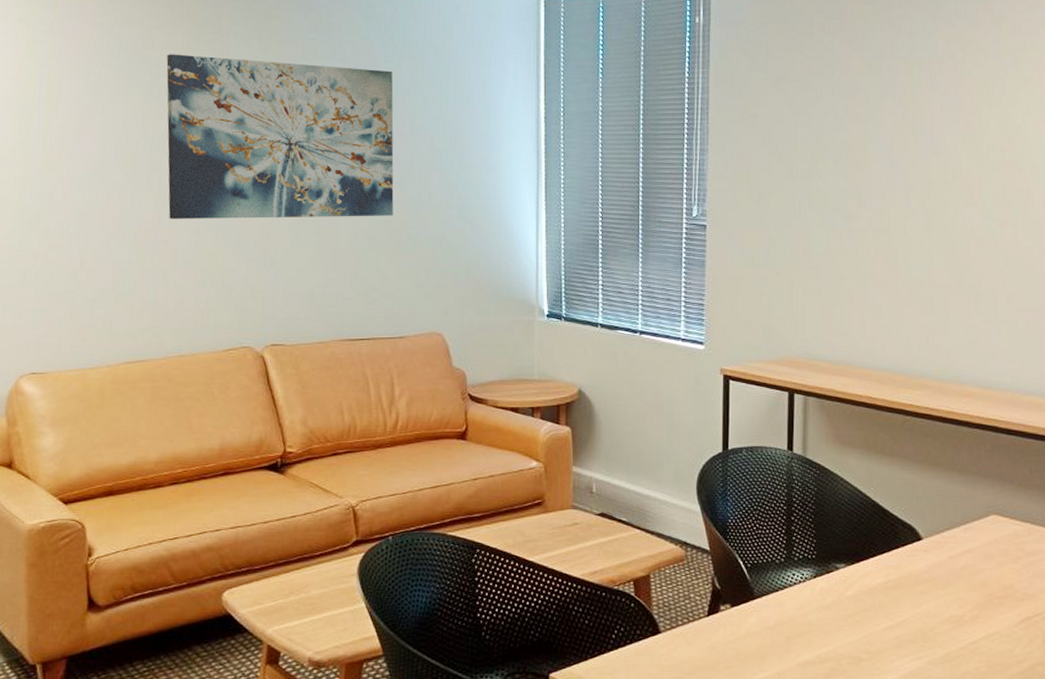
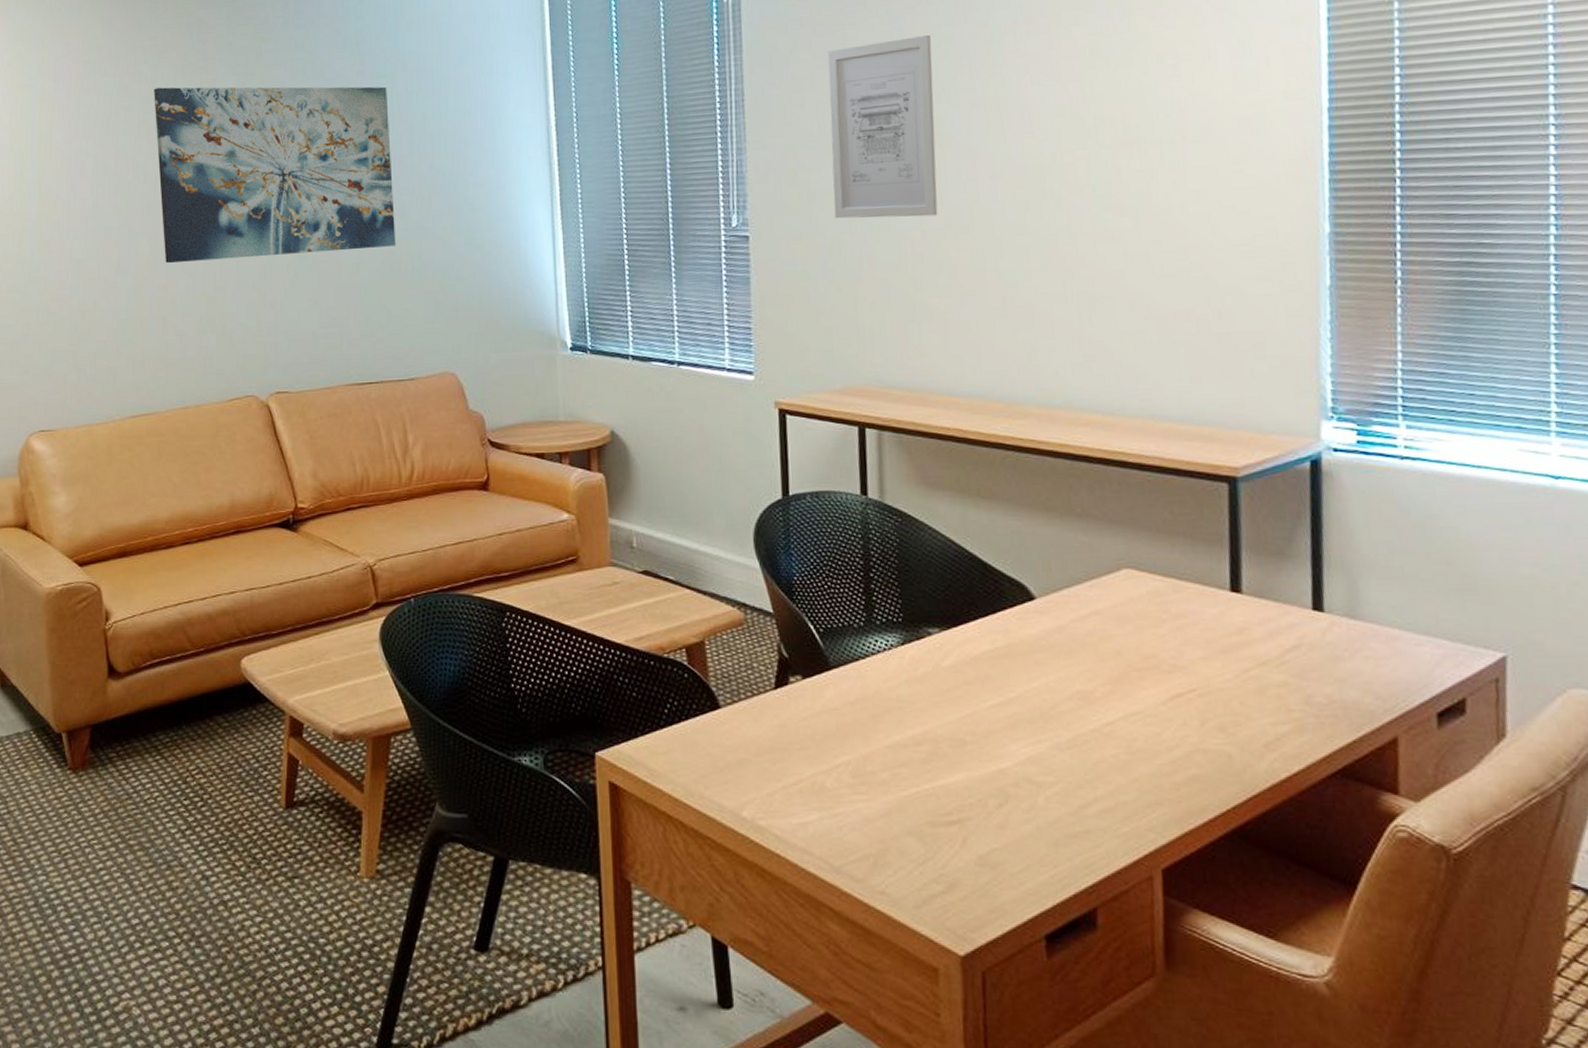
wall art: none [778,65,864,217] -> present [827,34,938,219]

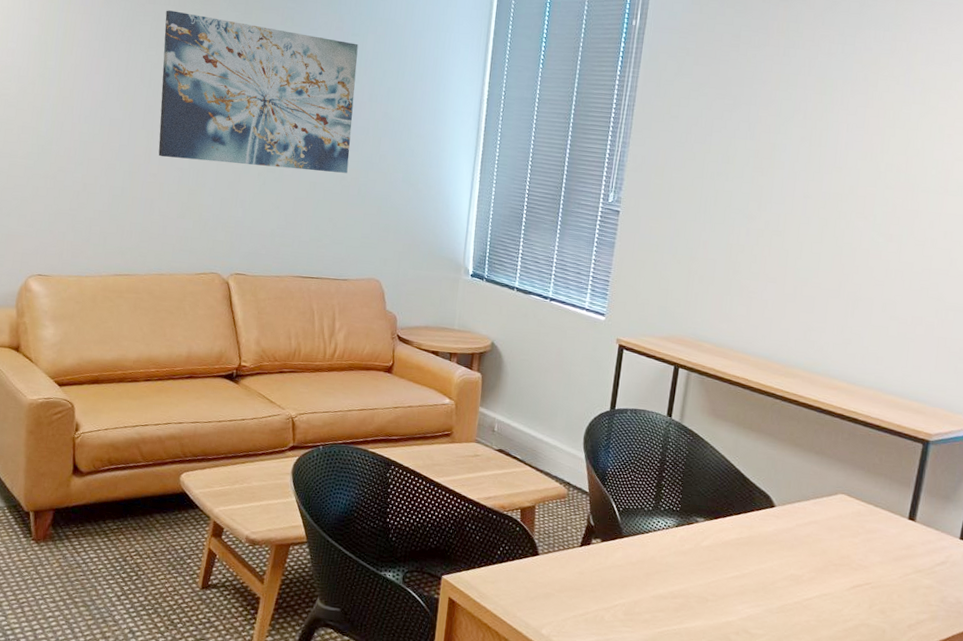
wall art: present [827,34,938,219] -> none [685,78,781,219]

